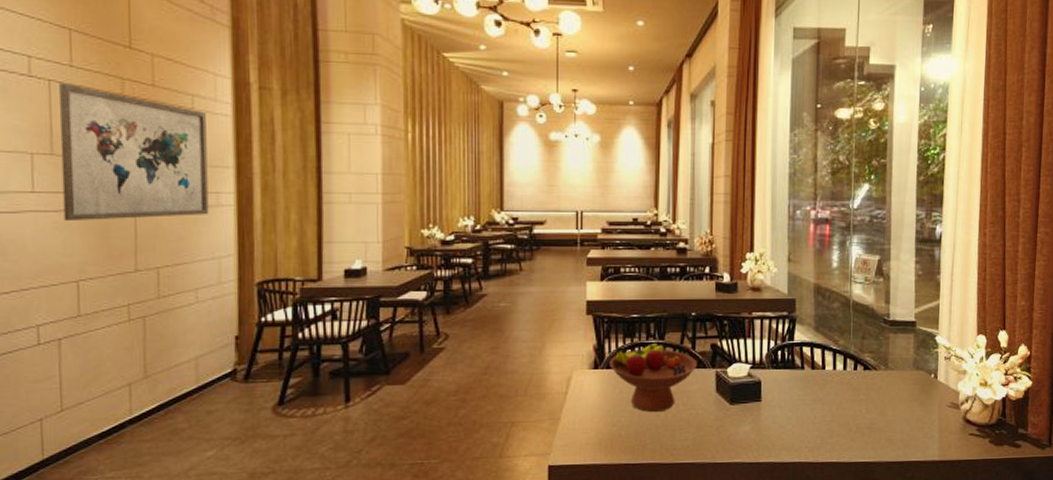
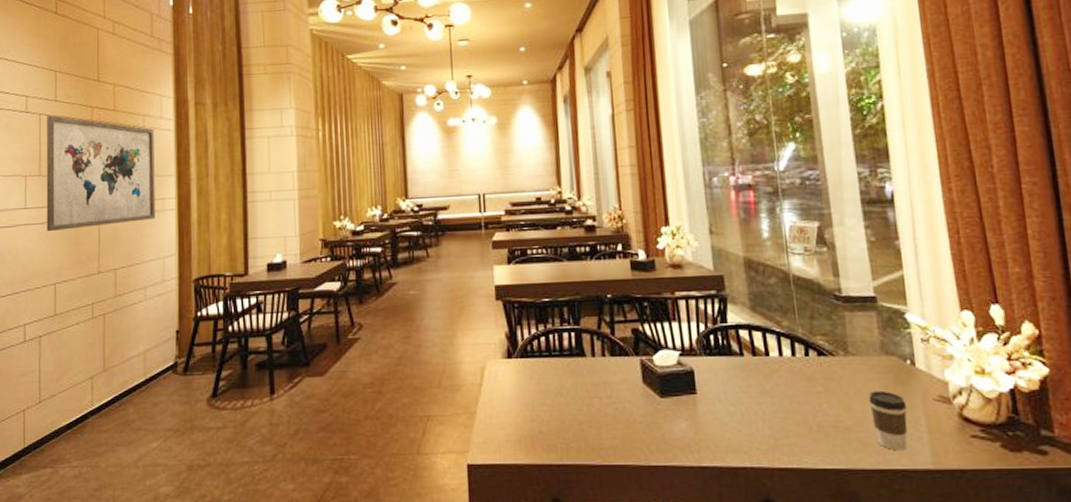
fruit bowl: present [610,344,698,412] -> none [523,329,619,406]
coffee cup: none [898,398,927,447] -> present [868,390,908,451]

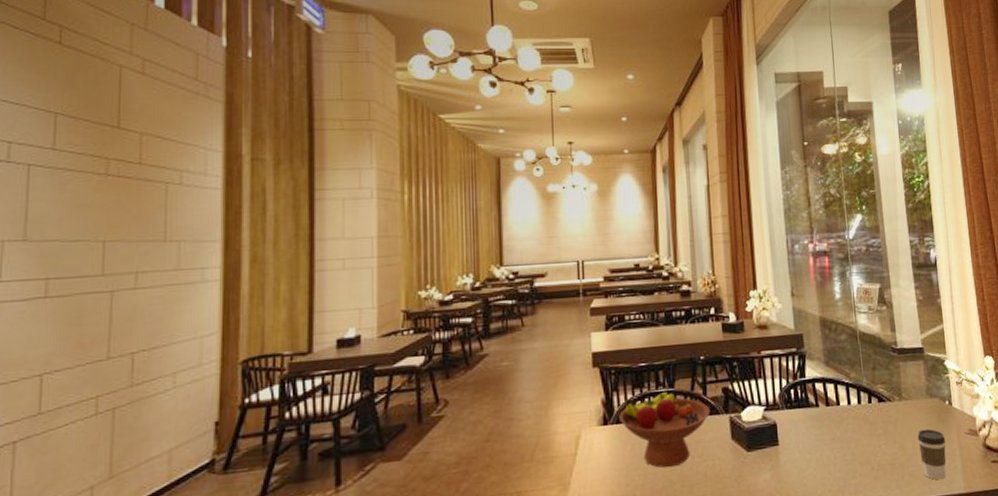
wall art: present [46,115,156,232] -> none [32,167,194,311]
fruit bowl: none [523,329,619,406] -> present [619,392,711,468]

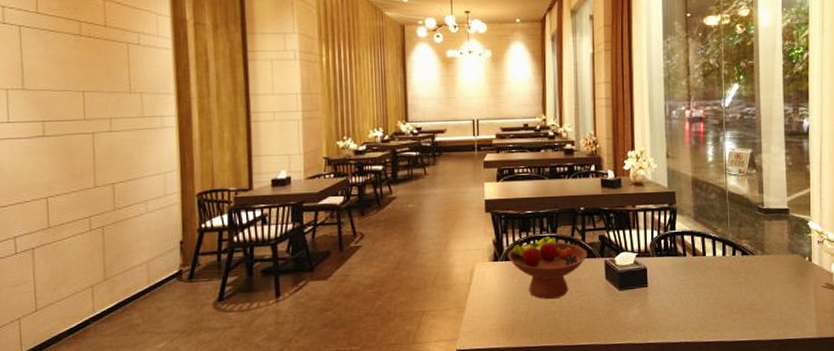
coffee cup: present [917,429,946,481] -> none [776,280,803,326]

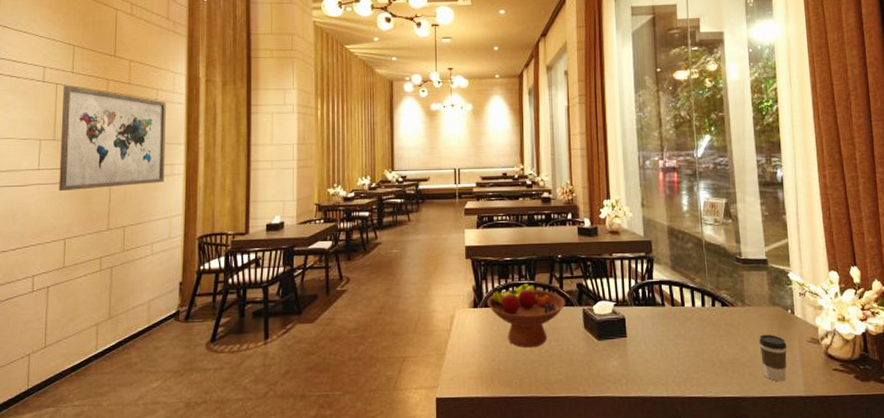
wall art: none [28,28,155,147] -> present [59,85,166,192]
coffee cup: none [776,280,803,326] -> present [759,334,787,382]

